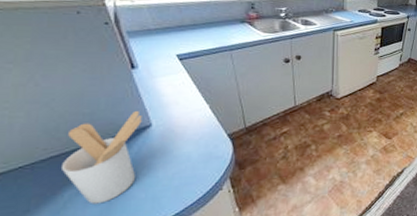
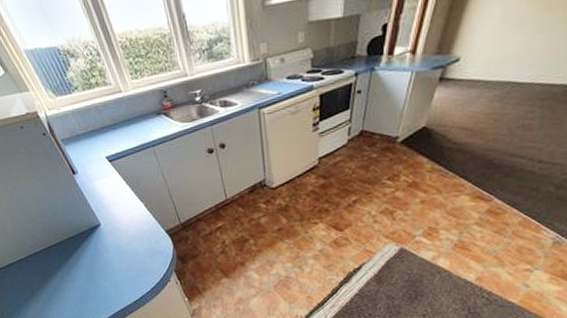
utensil holder: present [62,111,142,204] -> none [42,213,99,290]

